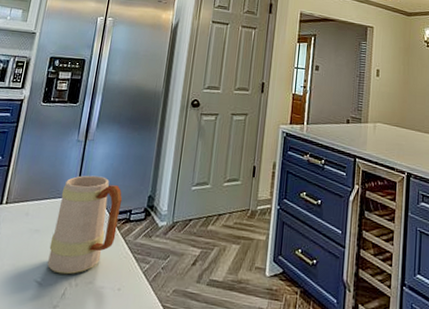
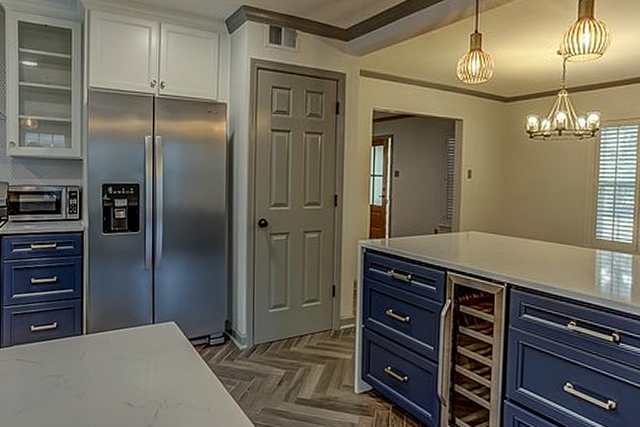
mug: present [47,175,123,275] -> none [135,303,200,397]

